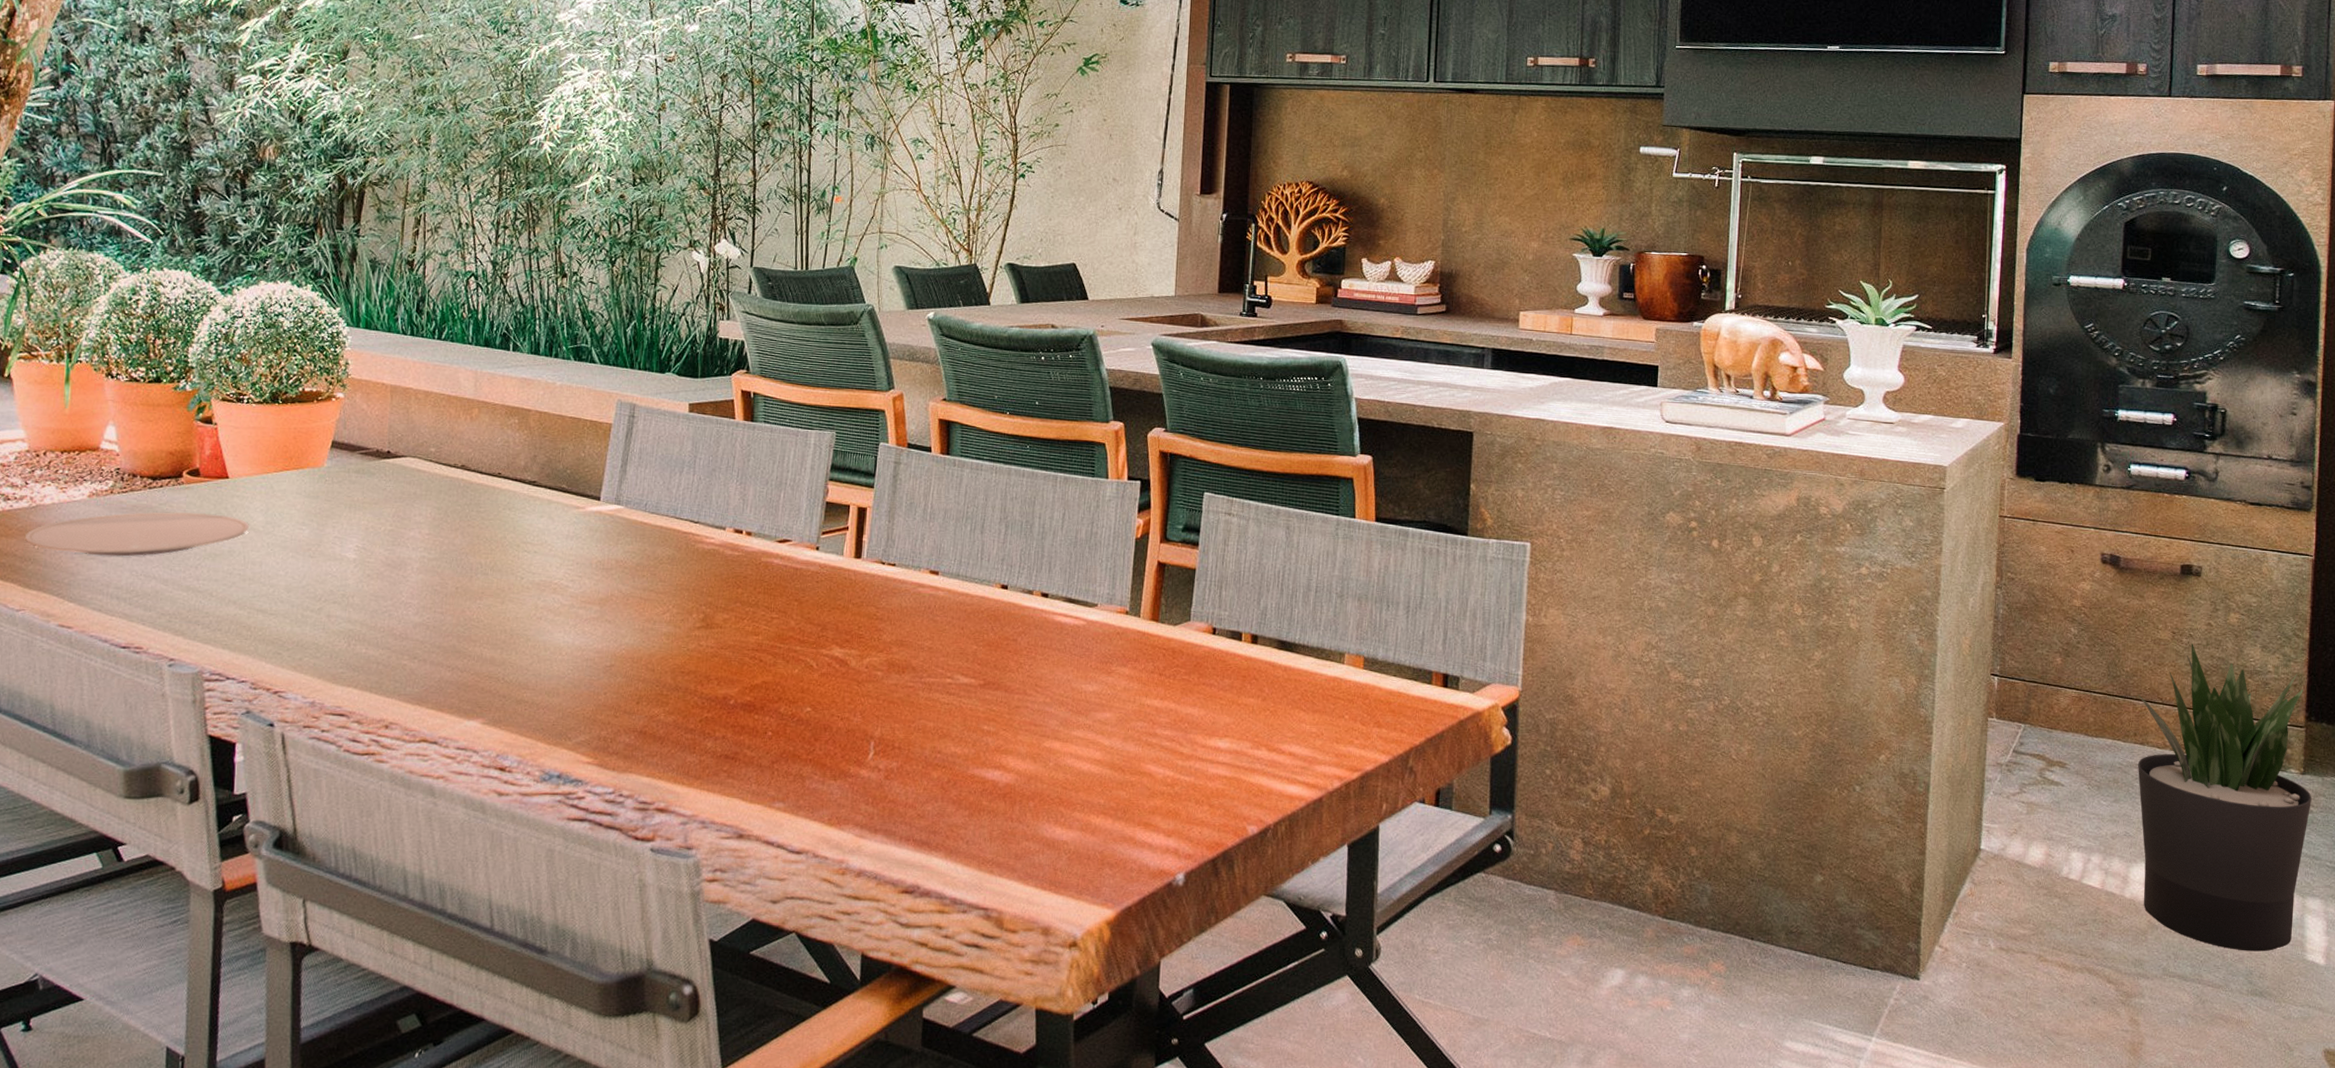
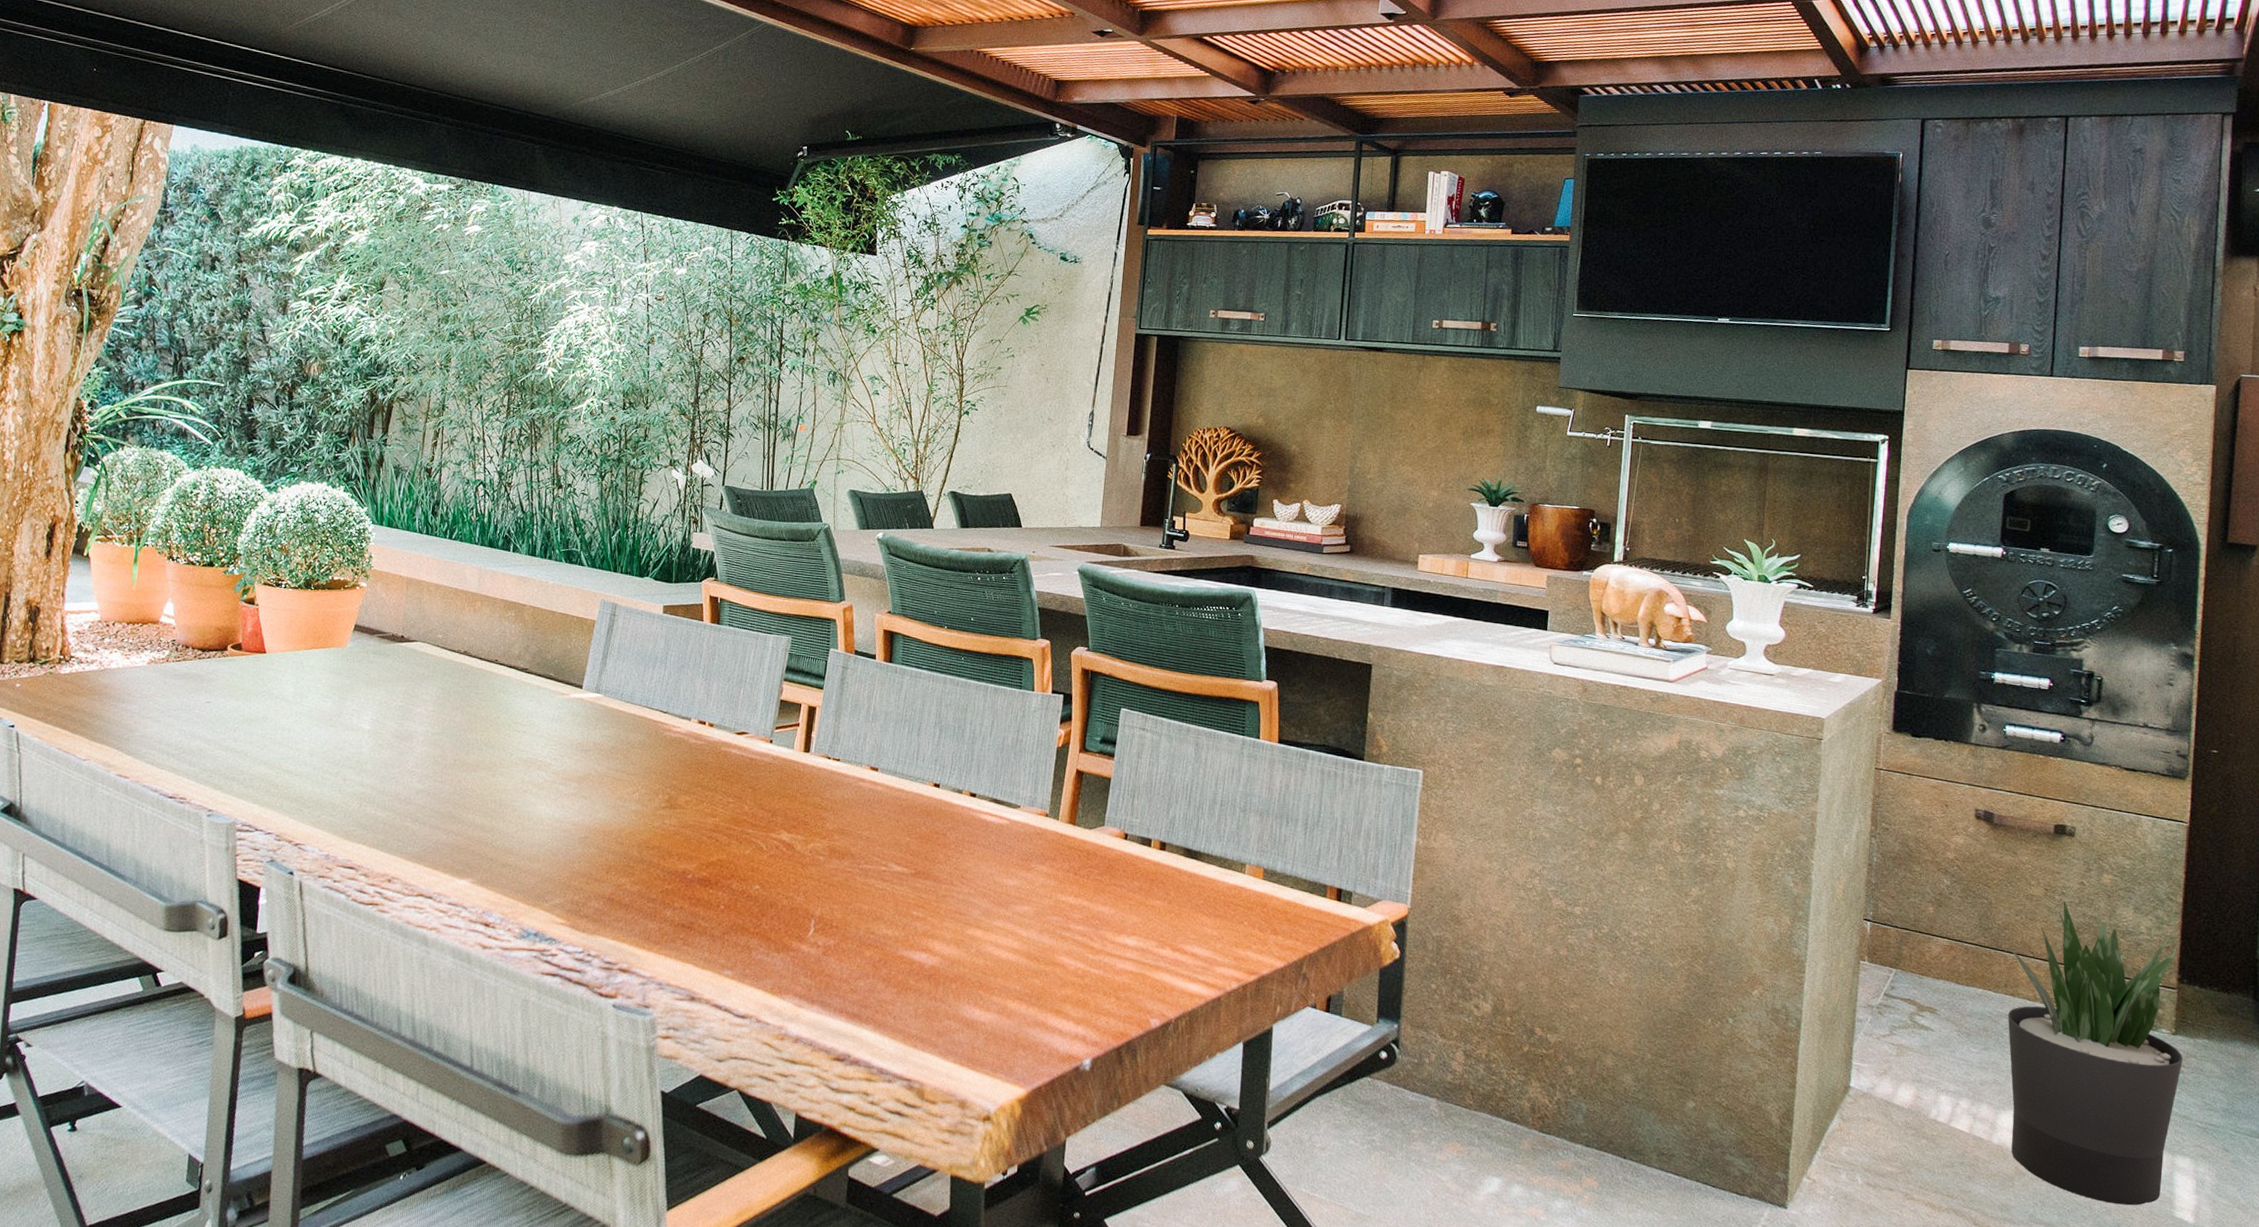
plate: present [25,511,249,557] -> none [94,679,281,718]

